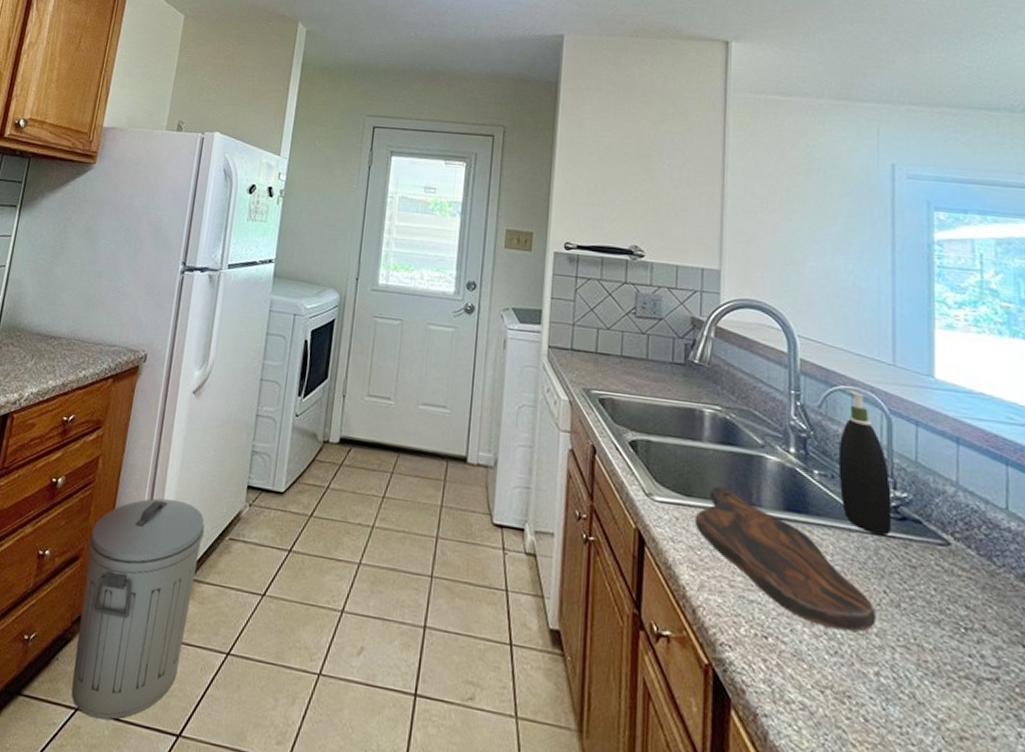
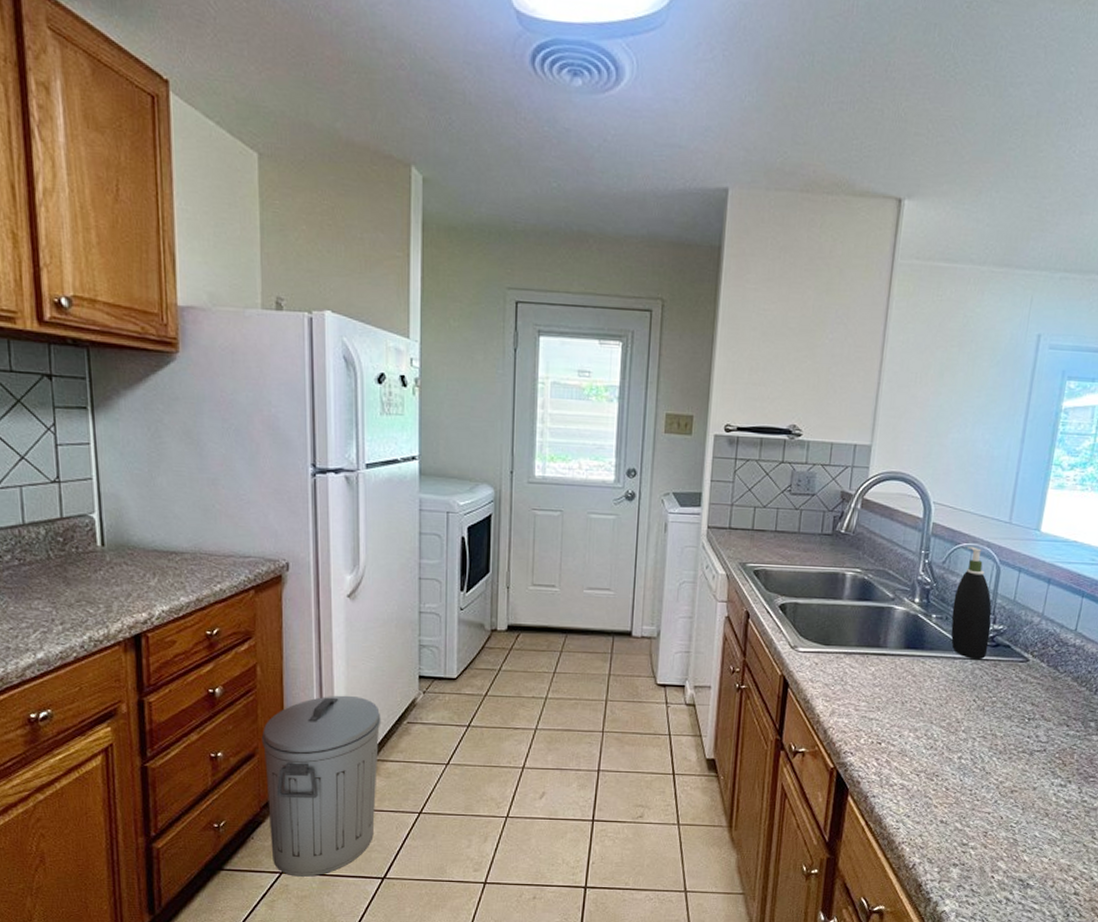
cutting board: present [694,486,876,632] -> none [830,634,966,731]

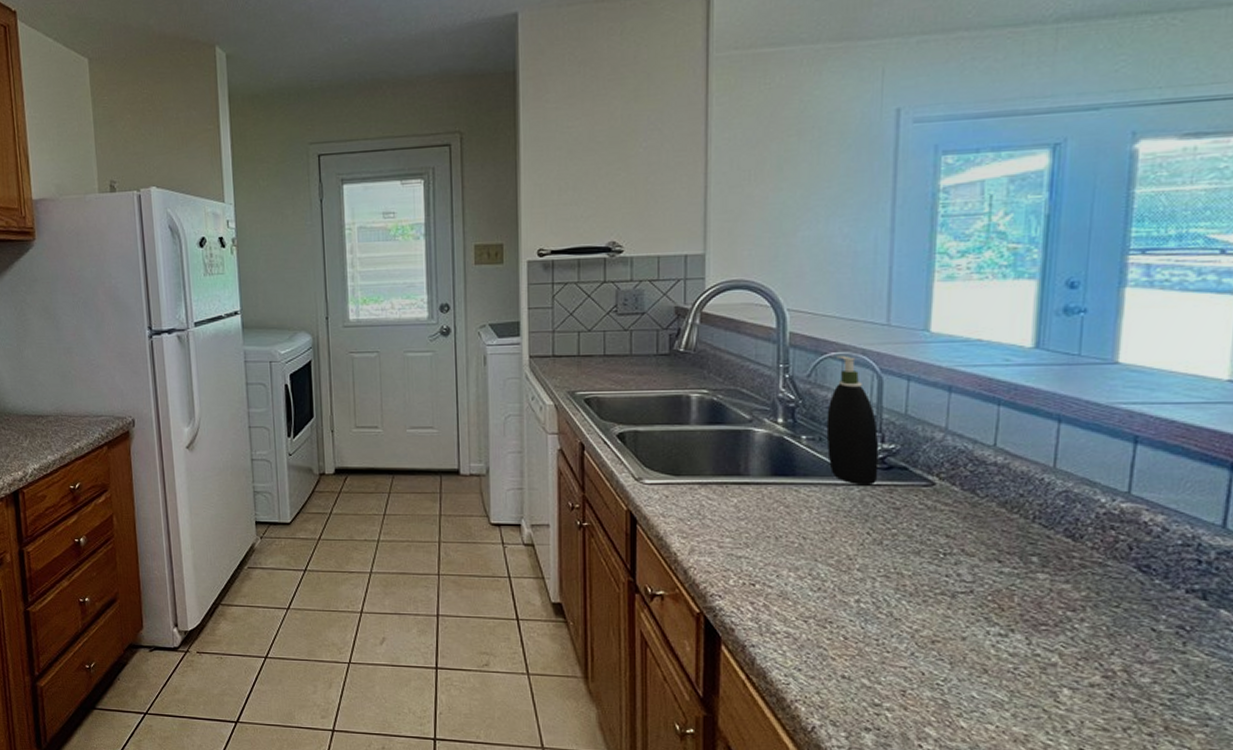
trash can: present [261,695,381,877] -> none [121,542,225,718]

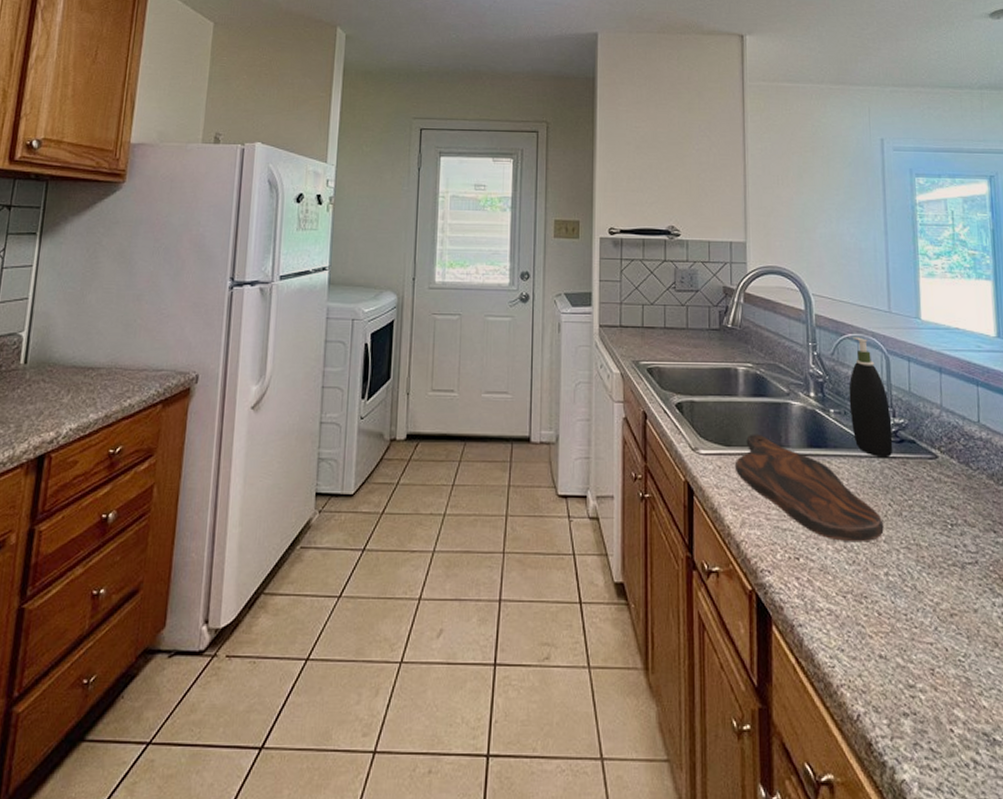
cutting board: none [684,463,859,570] -> present [734,434,884,542]

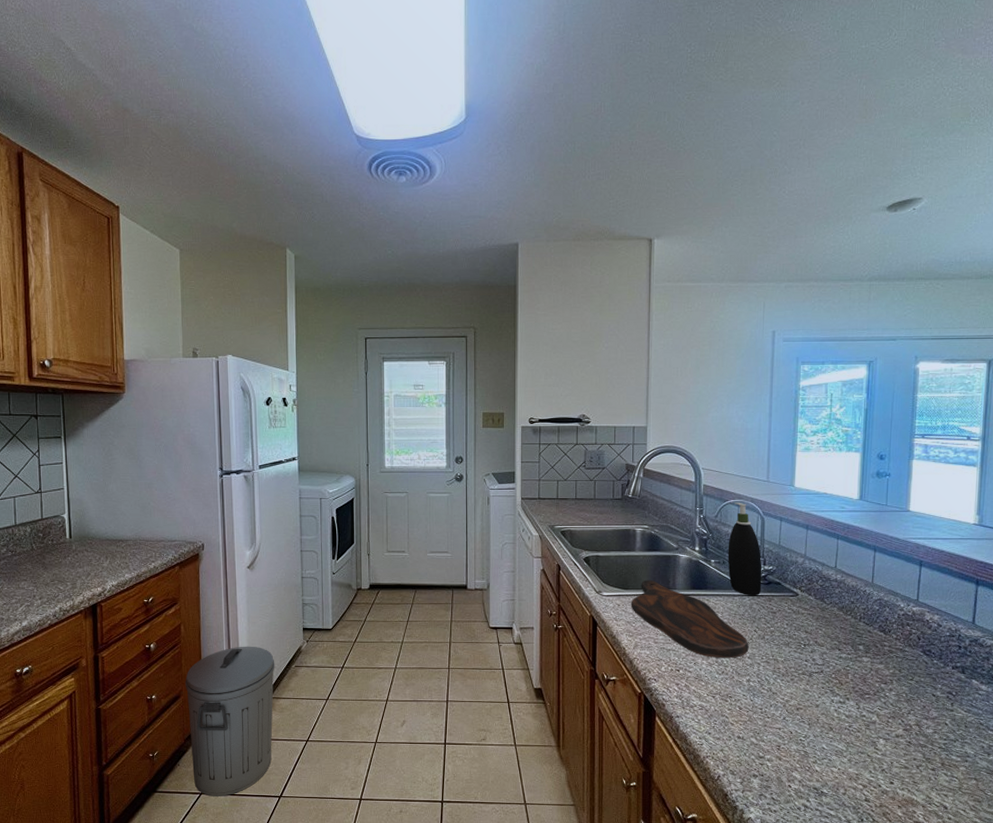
trash can: none [141,517,274,748] -> present [185,646,275,796]

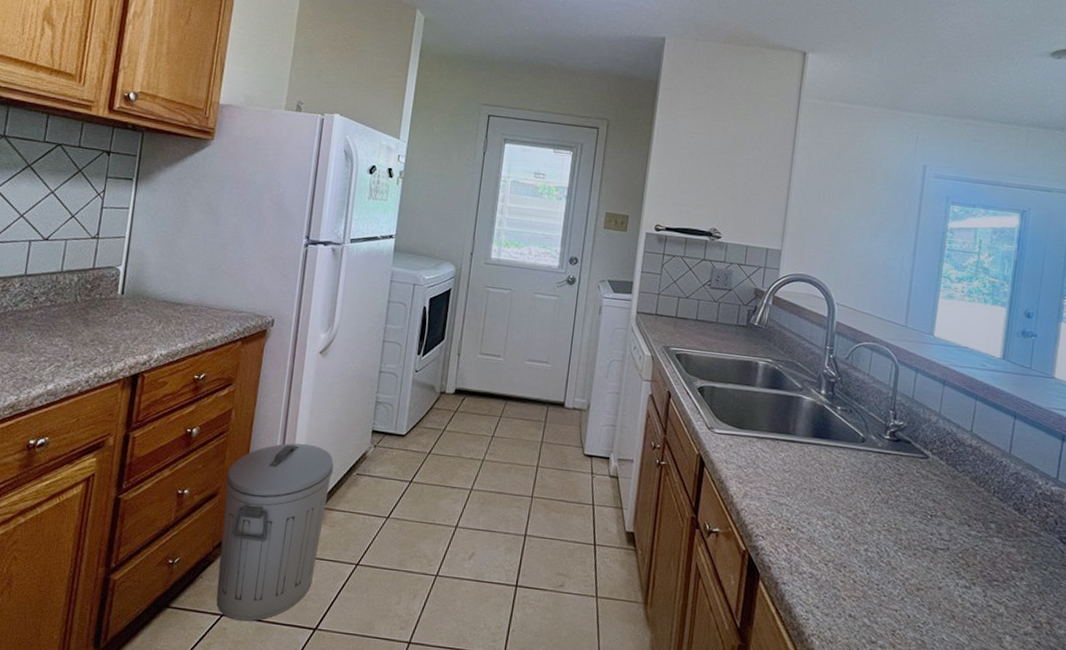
cutting board: present [630,579,749,658] -> none [744,420,871,522]
soap dispenser: present [728,502,762,596] -> none [855,345,892,454]

